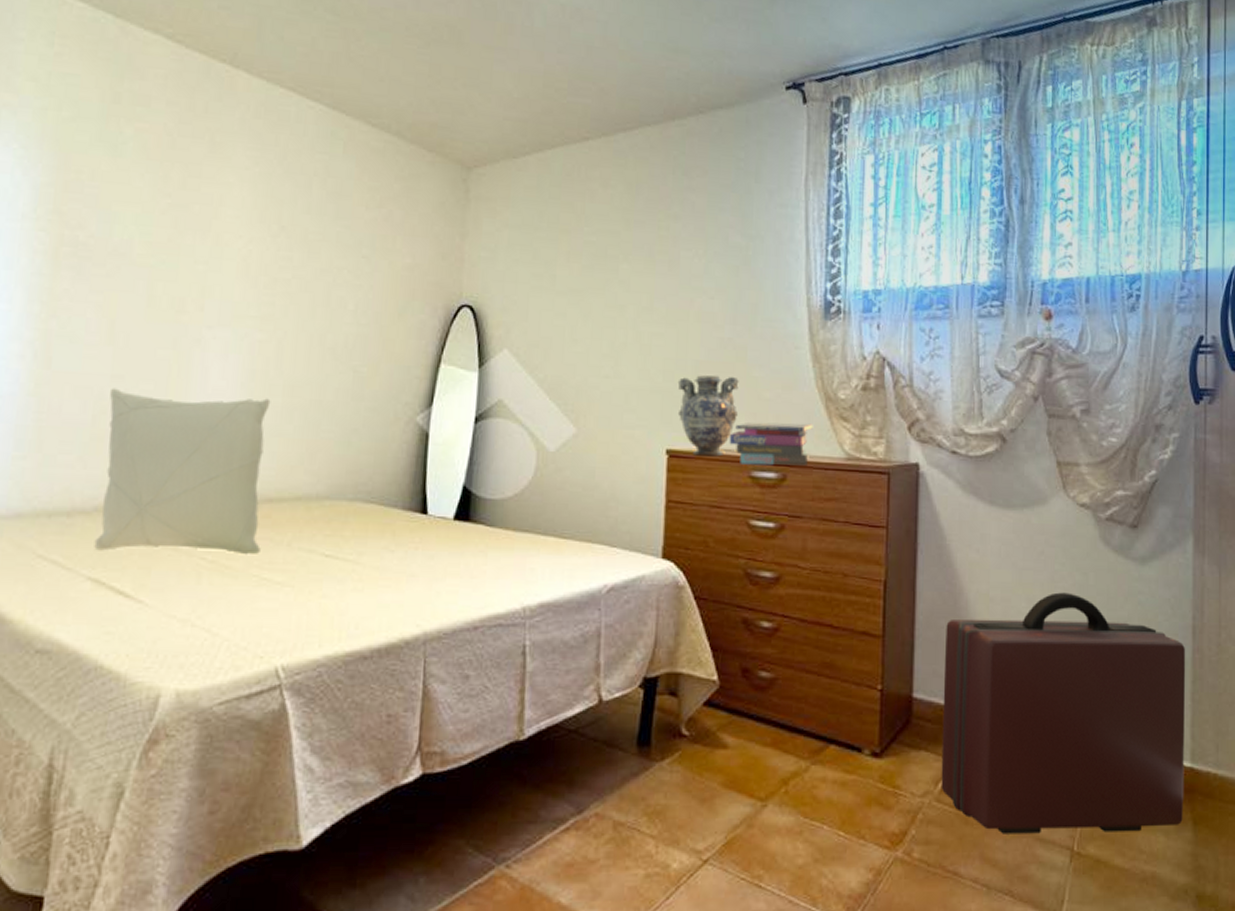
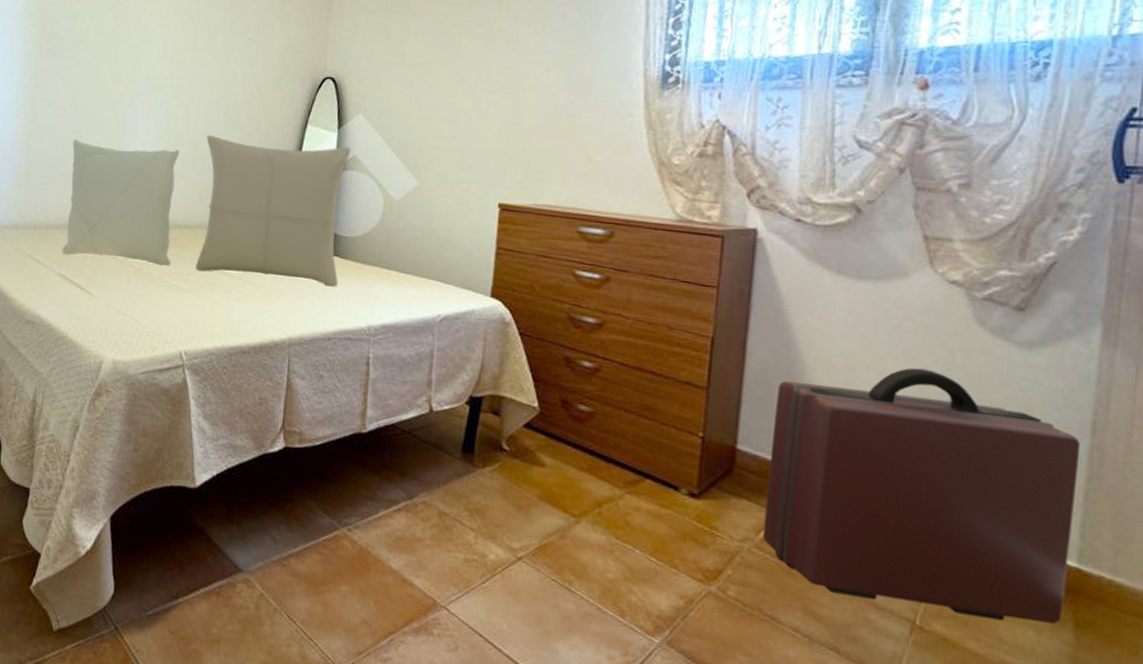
pillow: none [295,379,495,563] -> present [195,135,351,287]
decorative vase: present [677,375,739,458] -> none [510,139,571,213]
books: present [729,422,813,466] -> none [558,182,644,225]

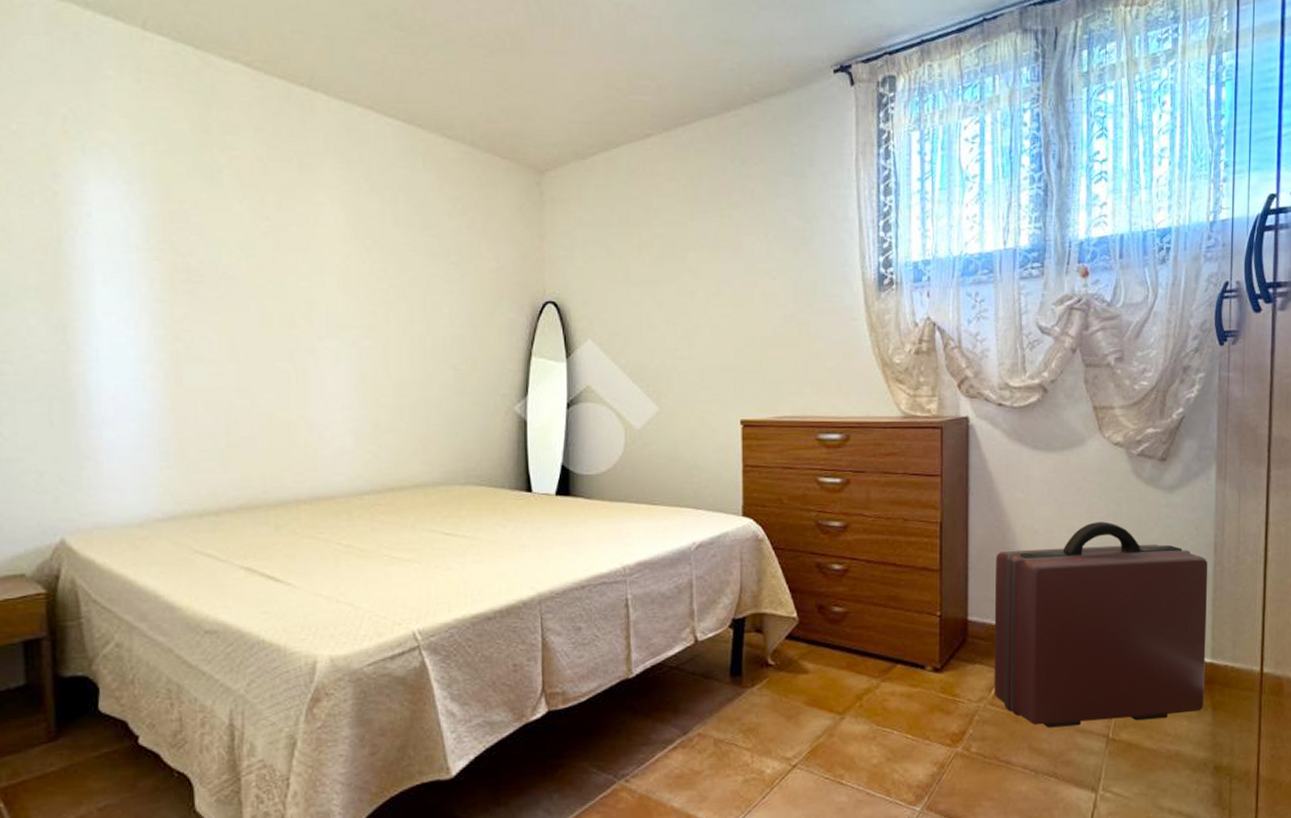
pillow: present [62,139,180,267] -> none [239,399,388,543]
pillow: present [195,135,351,287] -> none [413,376,586,537]

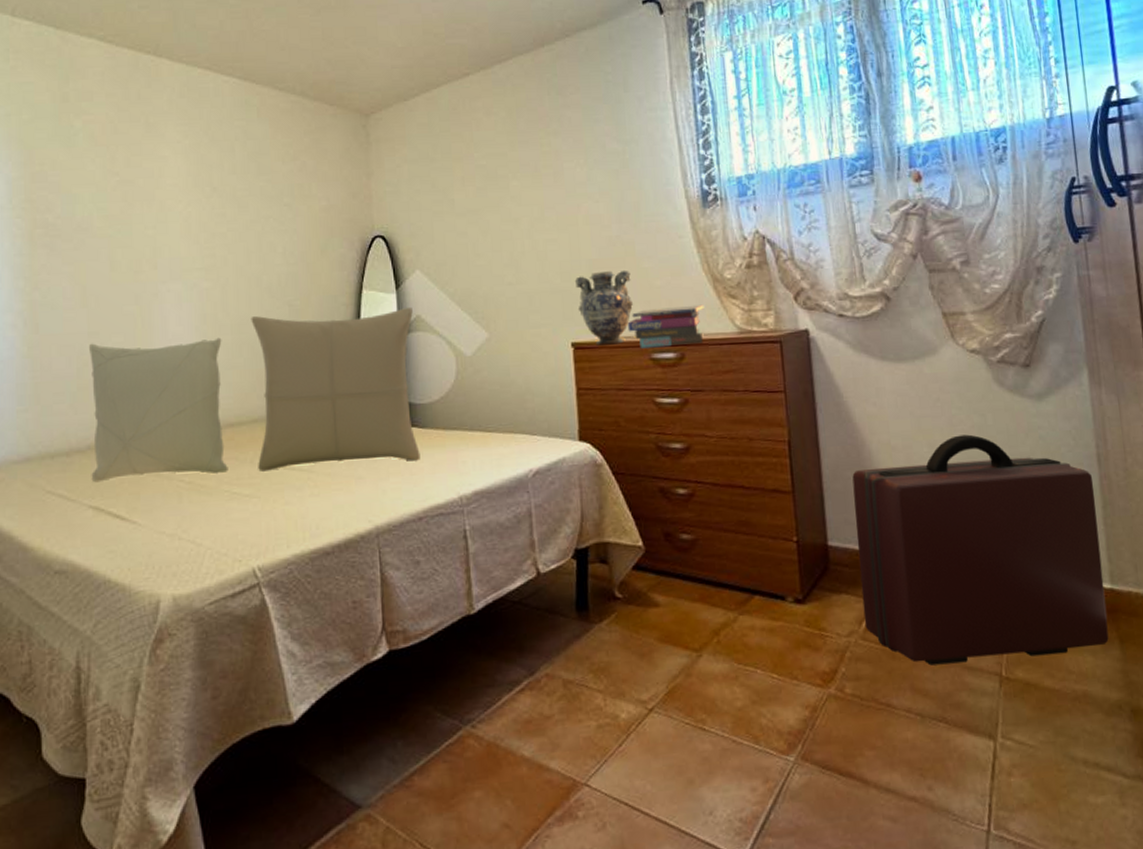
pillow: none [239,399,388,543] -> present [89,337,228,483]
pillow: none [413,376,586,537] -> present [251,306,421,472]
decorative vase: none [747,349,803,425] -> present [574,270,633,347]
books: none [796,388,872,429] -> present [627,304,704,349]

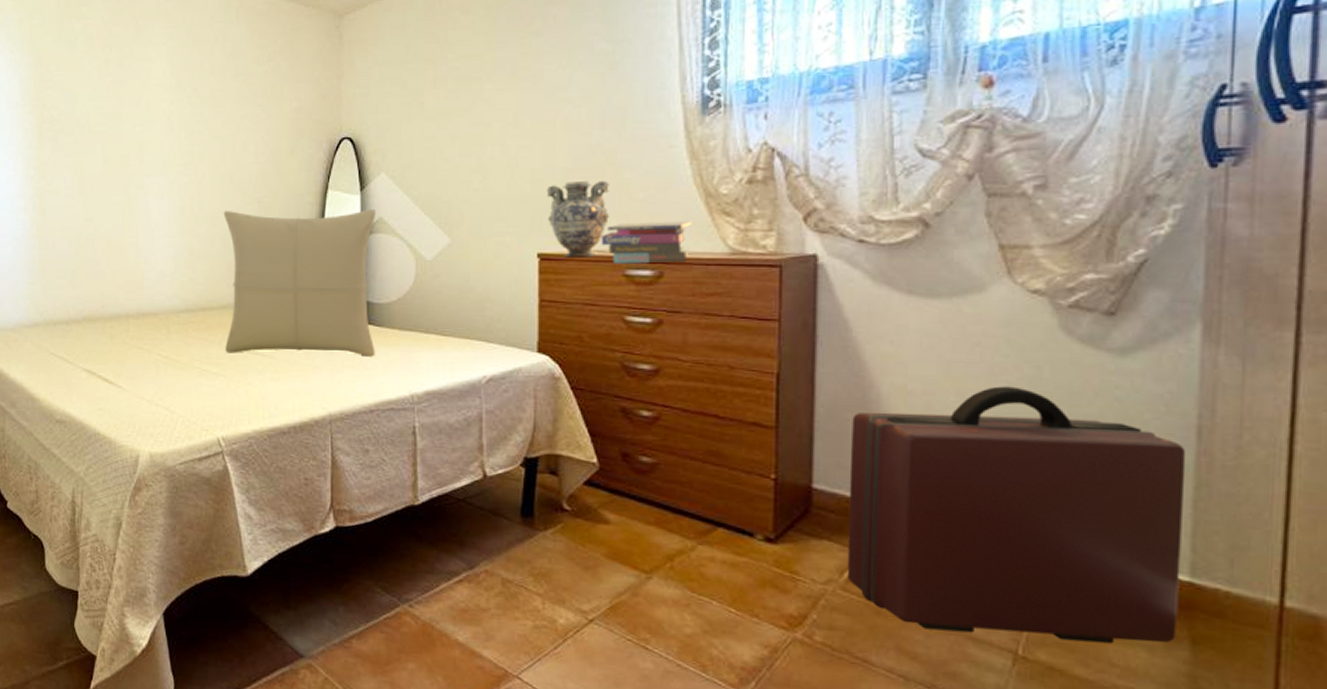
pillow: present [89,337,228,483] -> none [85,228,199,352]

